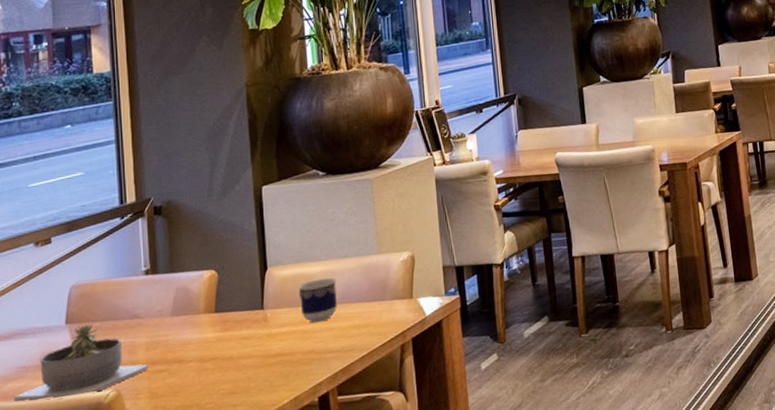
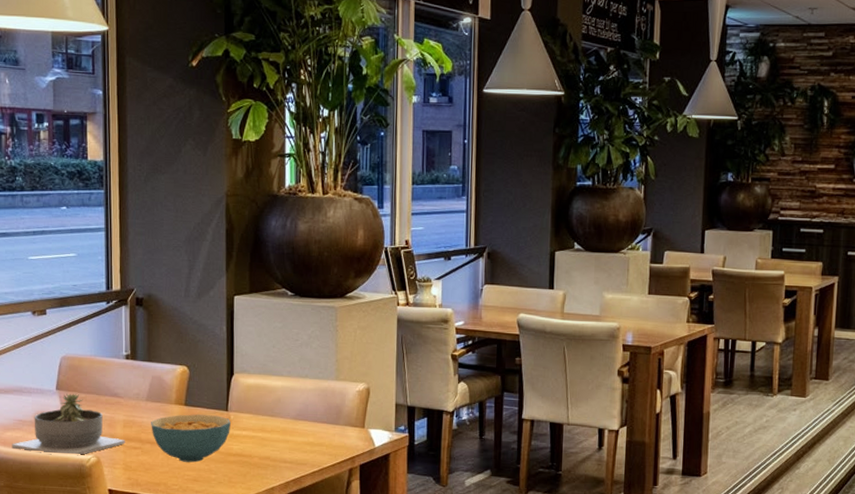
cereal bowl: none [178,316,268,376] -> present [151,414,231,463]
cup: present [299,277,337,324] -> none [261,393,296,433]

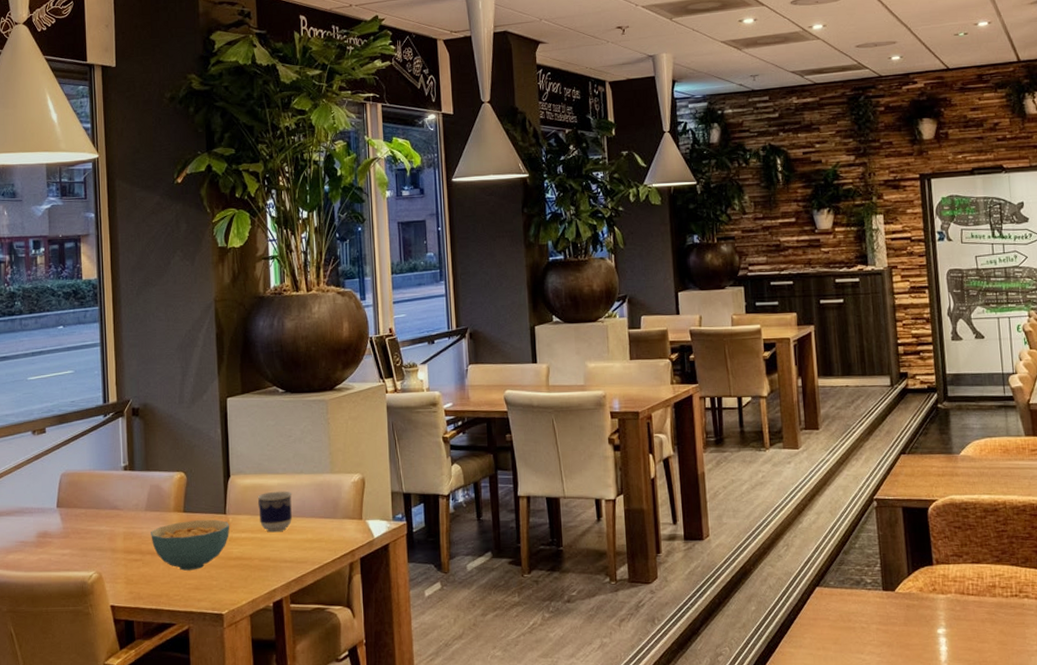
succulent planter: present [12,394,125,456] -> none [14,510,126,575]
cup: none [261,393,296,433] -> present [258,491,292,533]

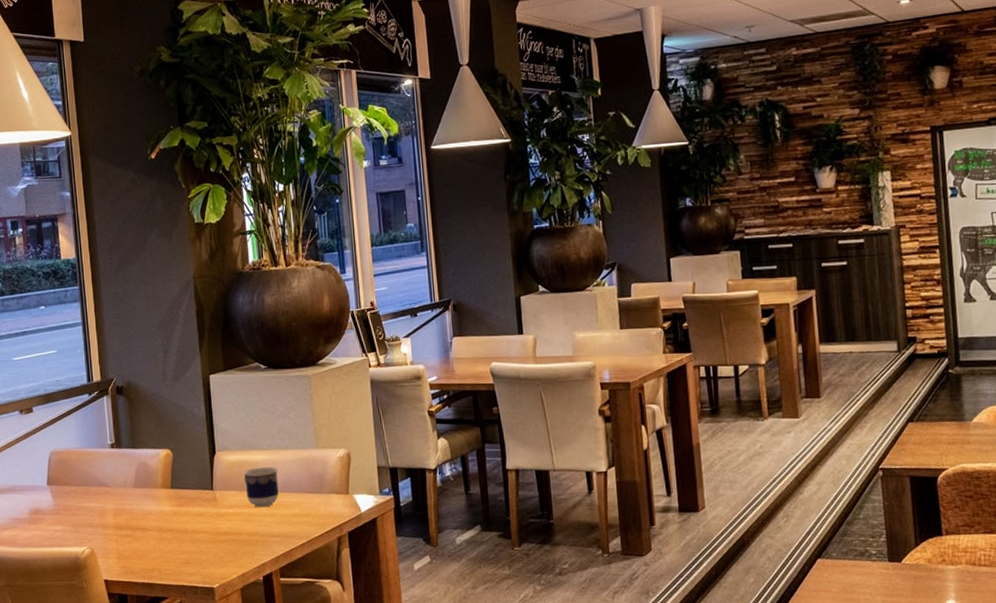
cereal bowl: present [151,519,229,571] -> none [140,495,217,546]

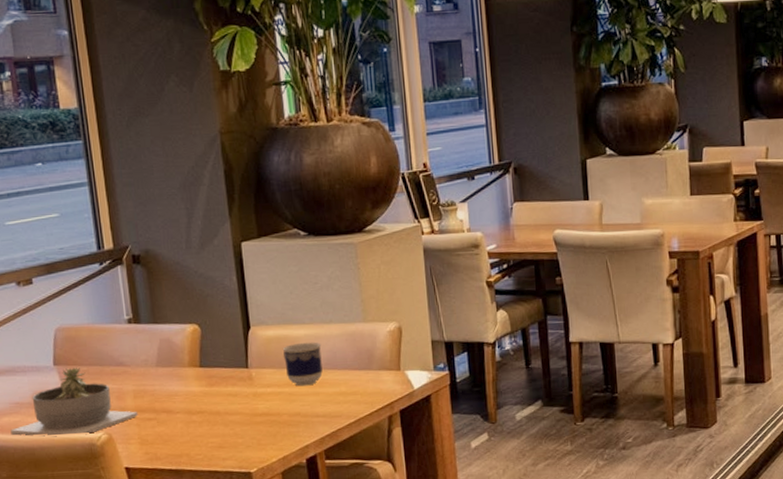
succulent planter: none [9,487,117,551] -> present [10,367,138,437]

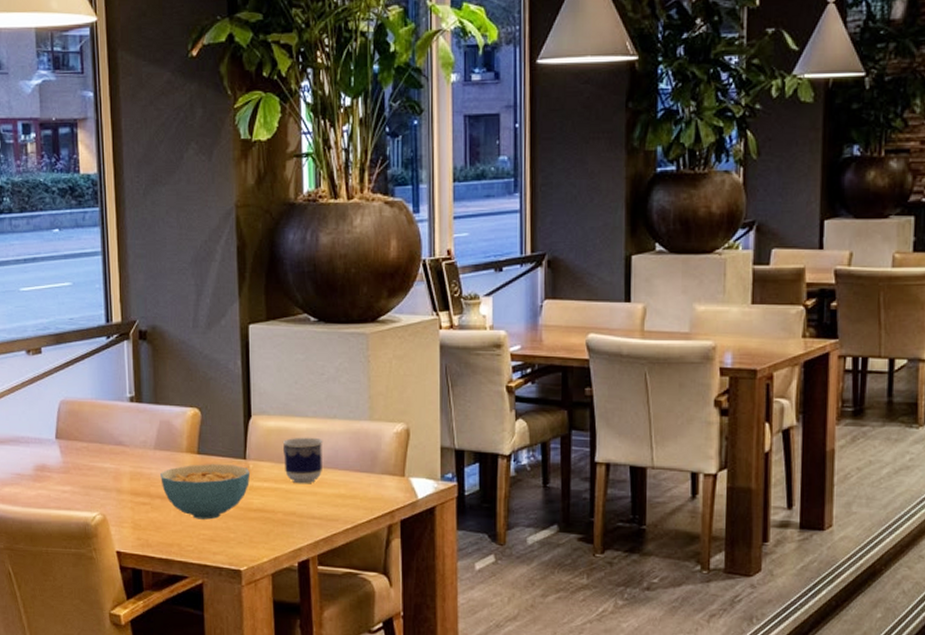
succulent planter: present [10,367,138,437] -> none [10,443,133,514]
cereal bowl: none [164,374,254,429] -> present [160,464,250,520]

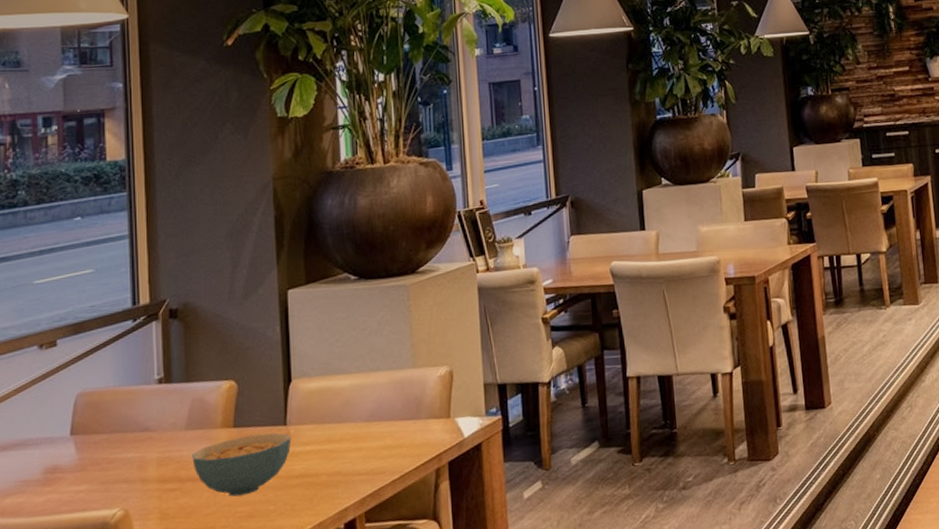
cup: present [283,437,323,484] -> none [326,392,367,442]

